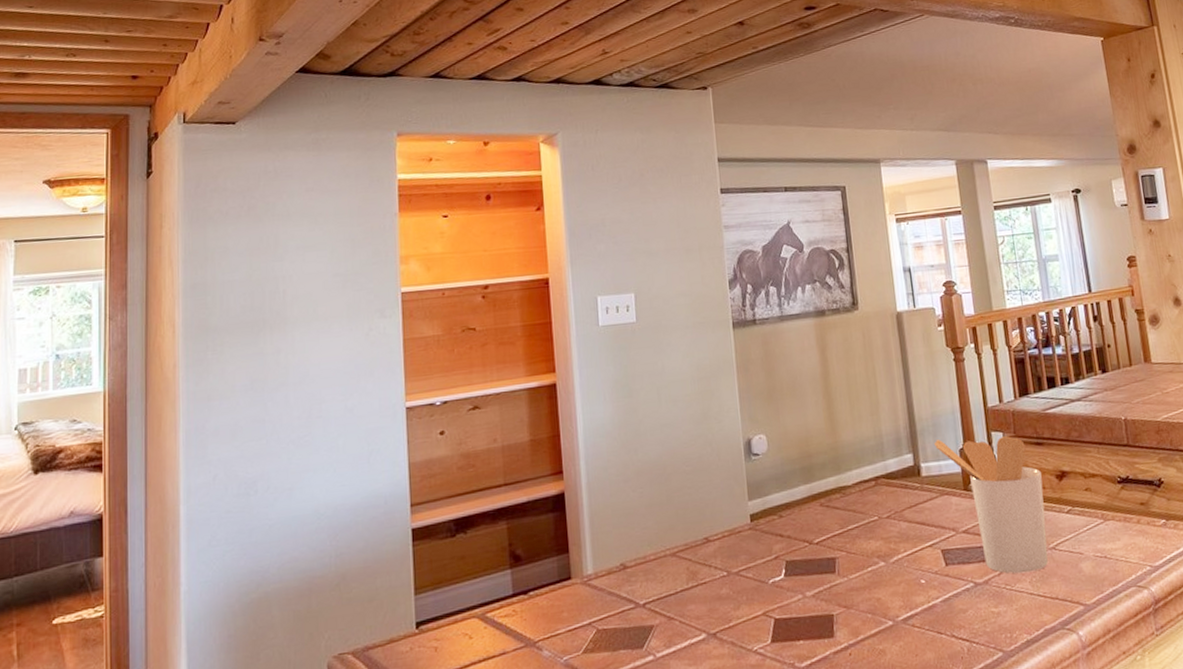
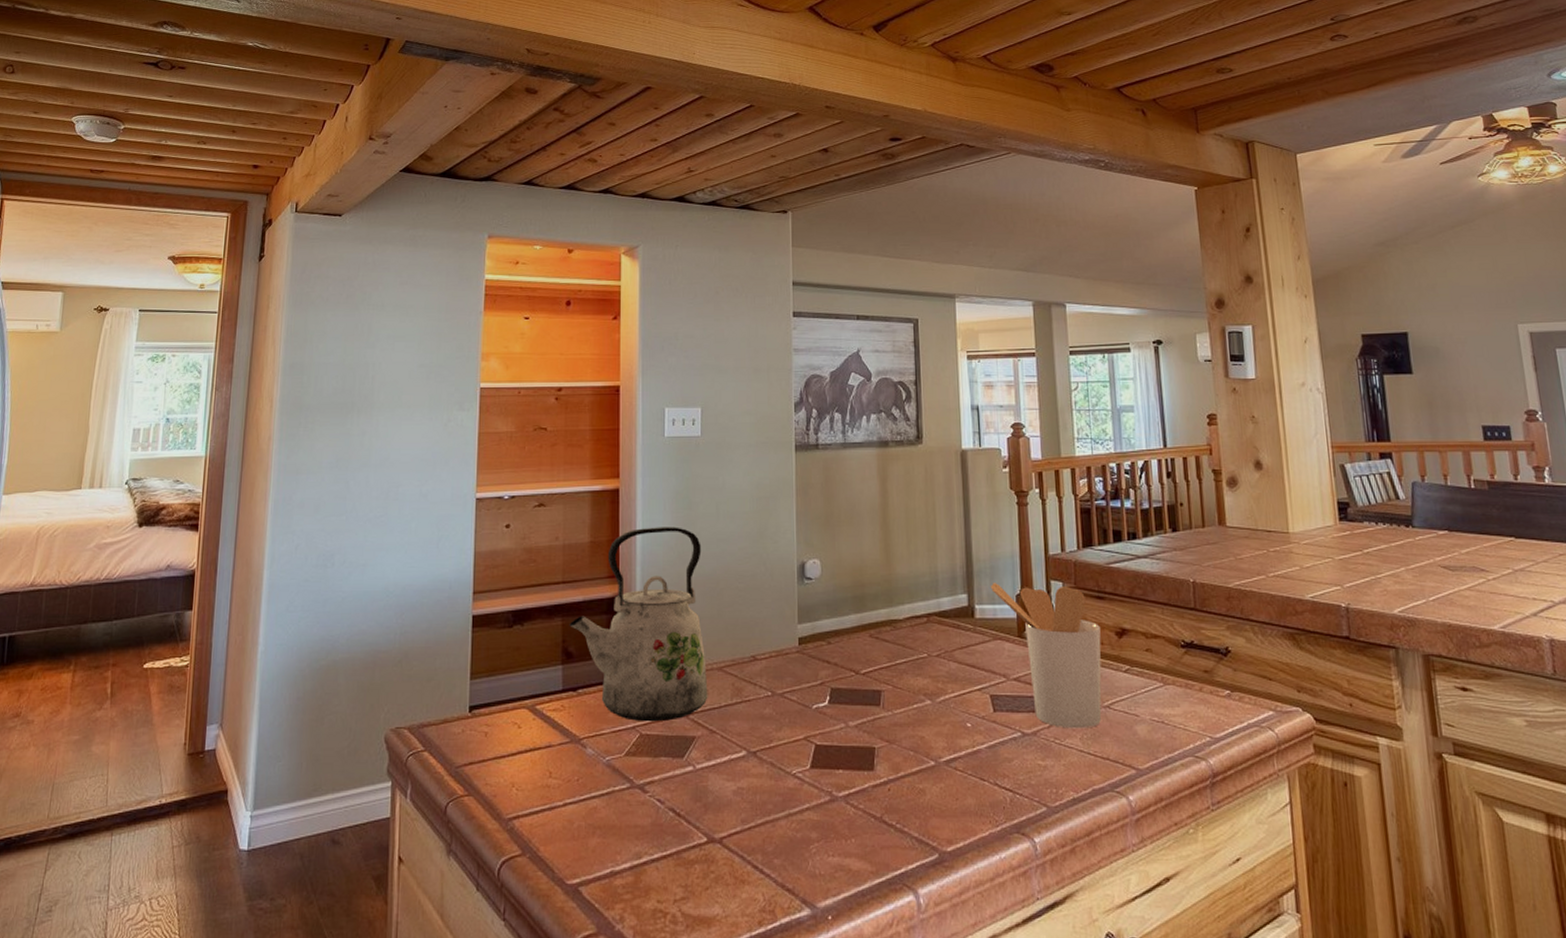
kettle: none [515,416,664,617] -> present [569,527,708,722]

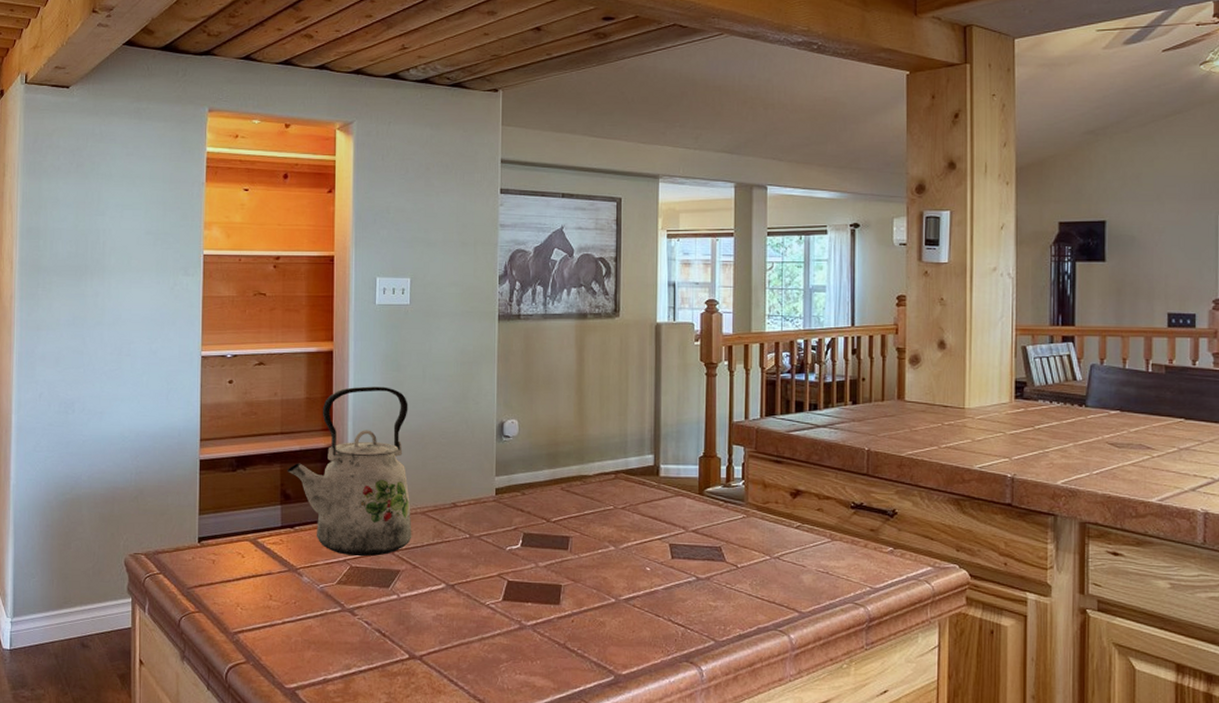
utensil holder: present [990,583,1102,729] -> none [675,445,776,576]

